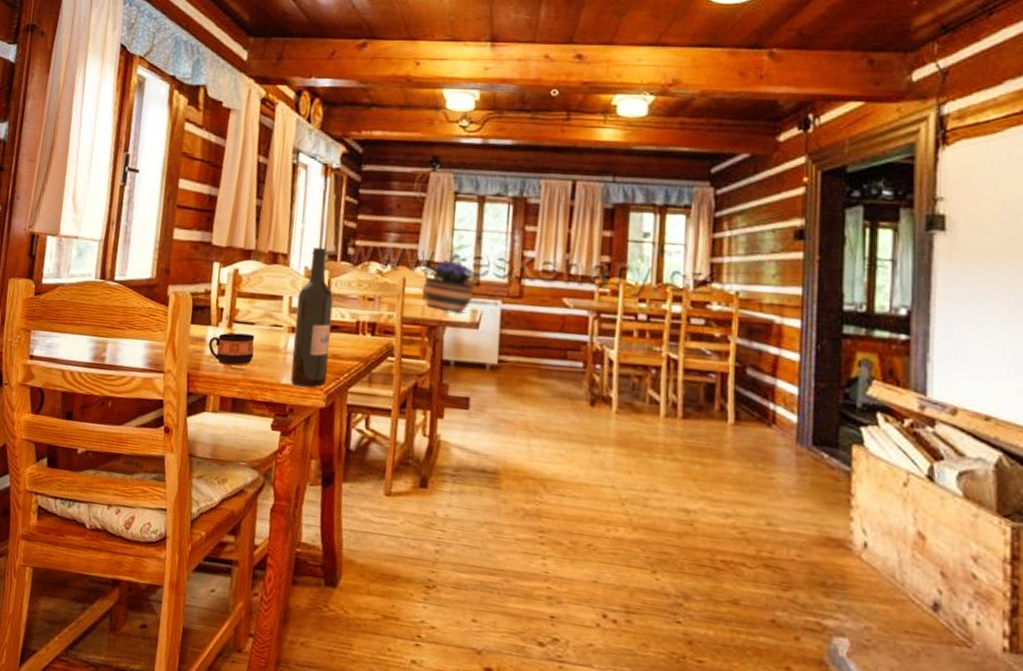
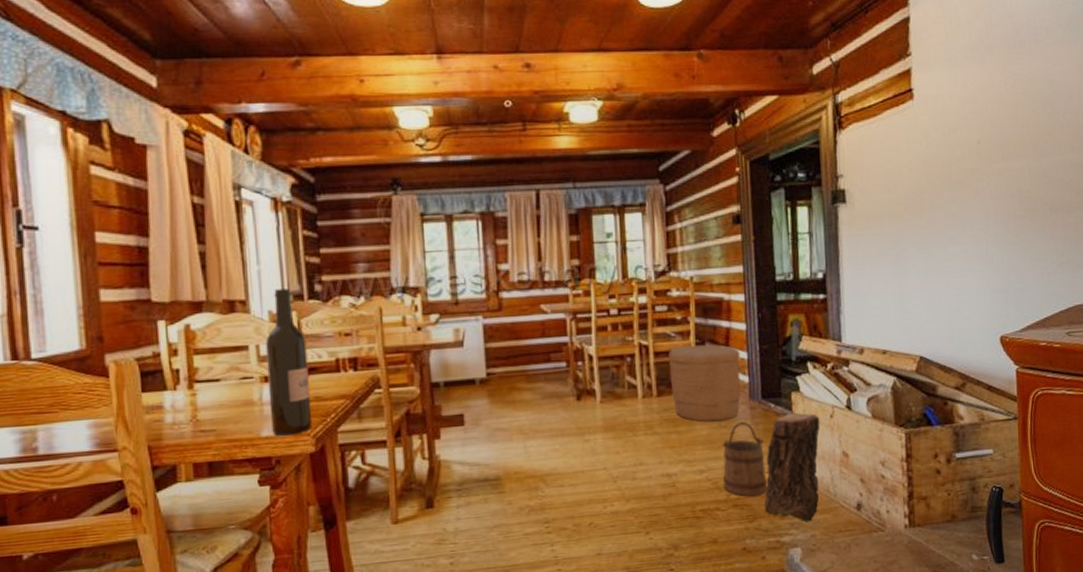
cup: present [208,332,255,366] -> none [168,392,225,430]
potted flower: present [423,260,478,314] -> none [400,283,456,336]
basket: none [700,367,789,462] -> present [668,344,741,422]
bucket: none [754,467,811,562] -> present [721,422,768,497]
log: none [805,469,889,608] -> present [764,412,820,521]

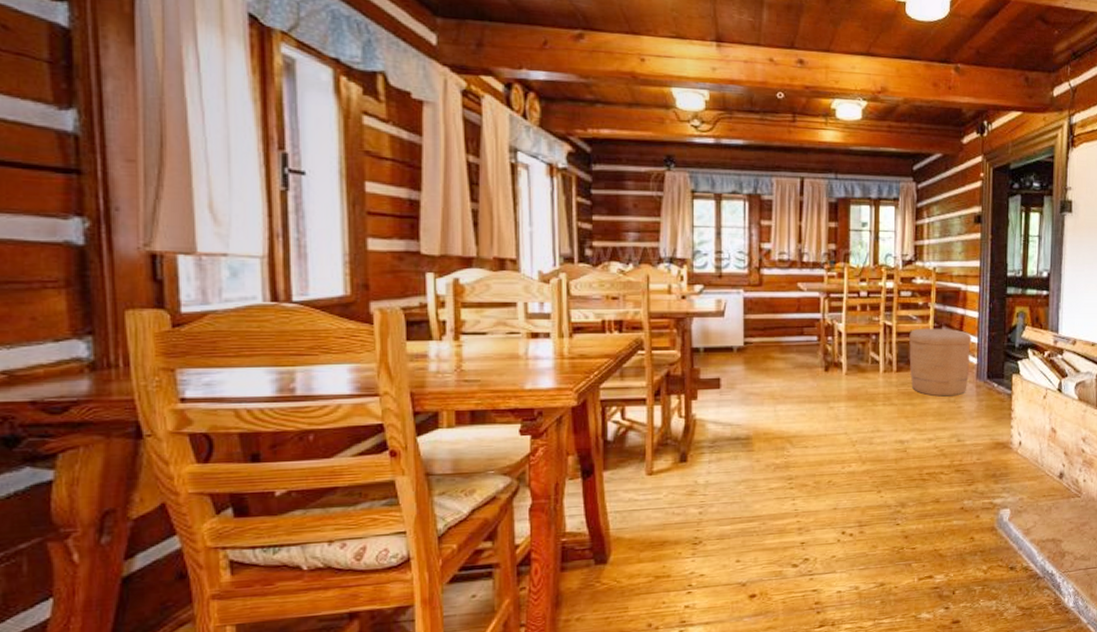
wine bottle: present [266,288,313,436] -> none [534,251,576,389]
bucket: present [721,422,768,497] -> none [949,398,986,464]
log: present [764,412,820,521] -> none [982,392,1035,486]

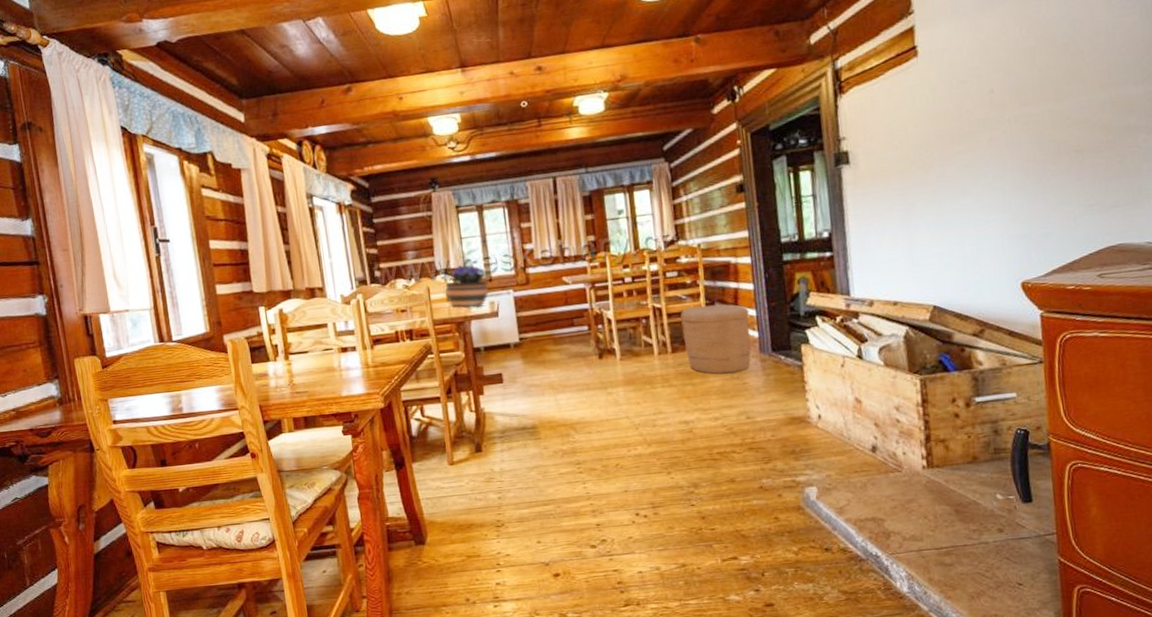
potted flower: none [668,256,720,305] -> present [443,264,490,309]

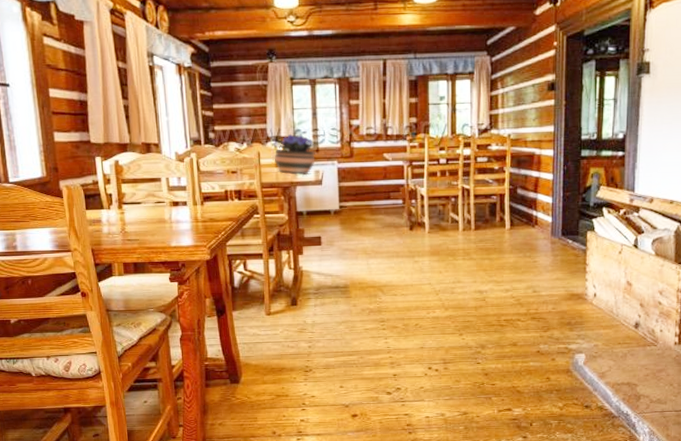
basket: present [680,304,751,375] -> none [486,190,546,252]

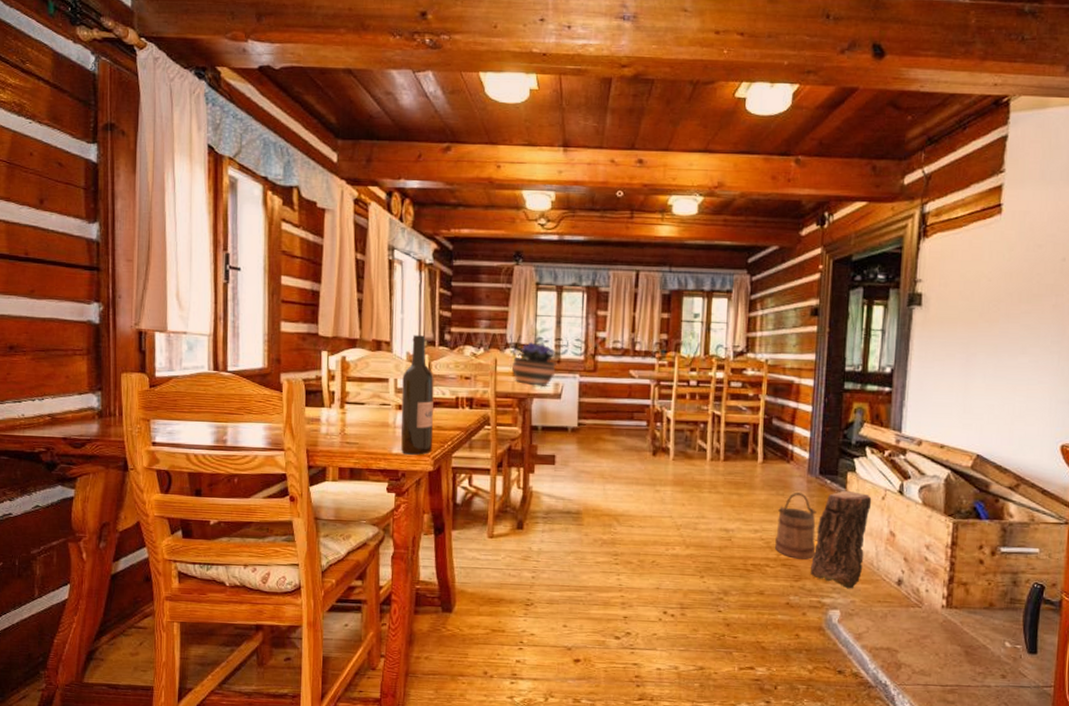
wine bottle: none [173,135,208,246] -> present [400,335,434,455]
bucket: none [525,253,561,312] -> present [775,492,816,560]
log: none [558,248,610,334] -> present [811,490,872,588]

